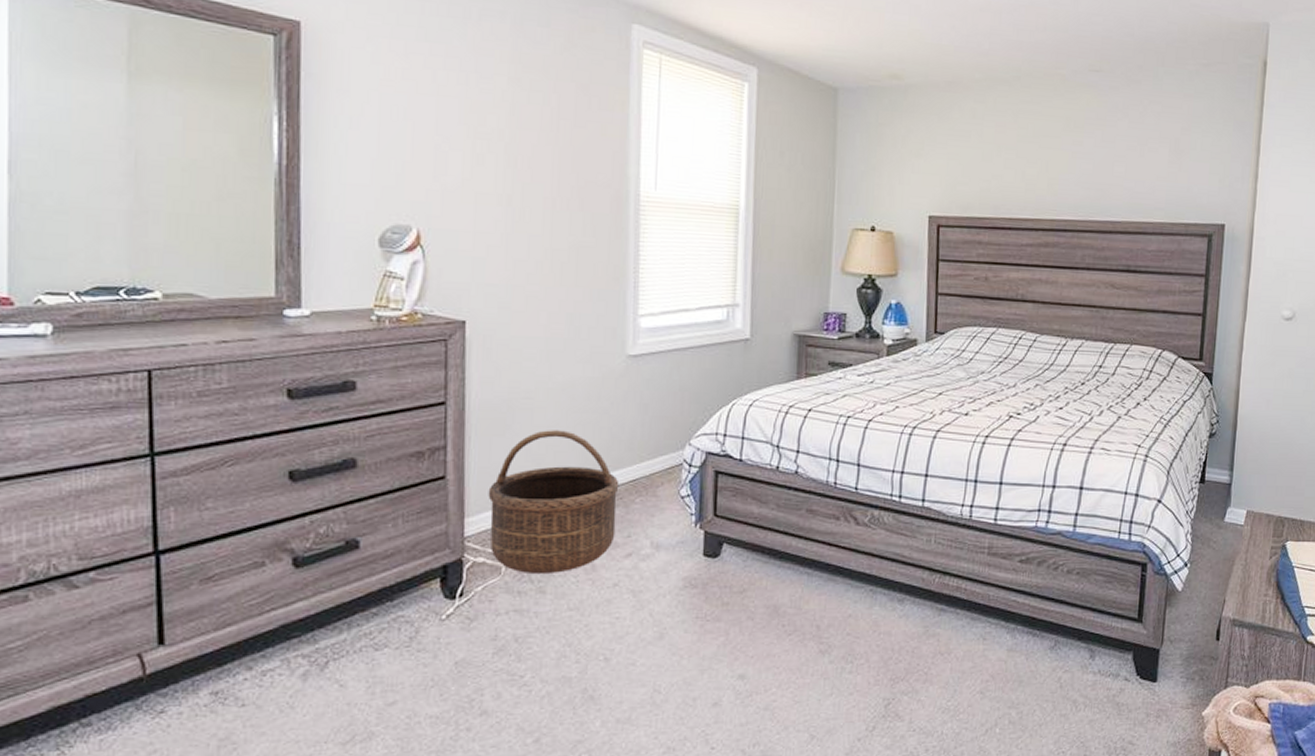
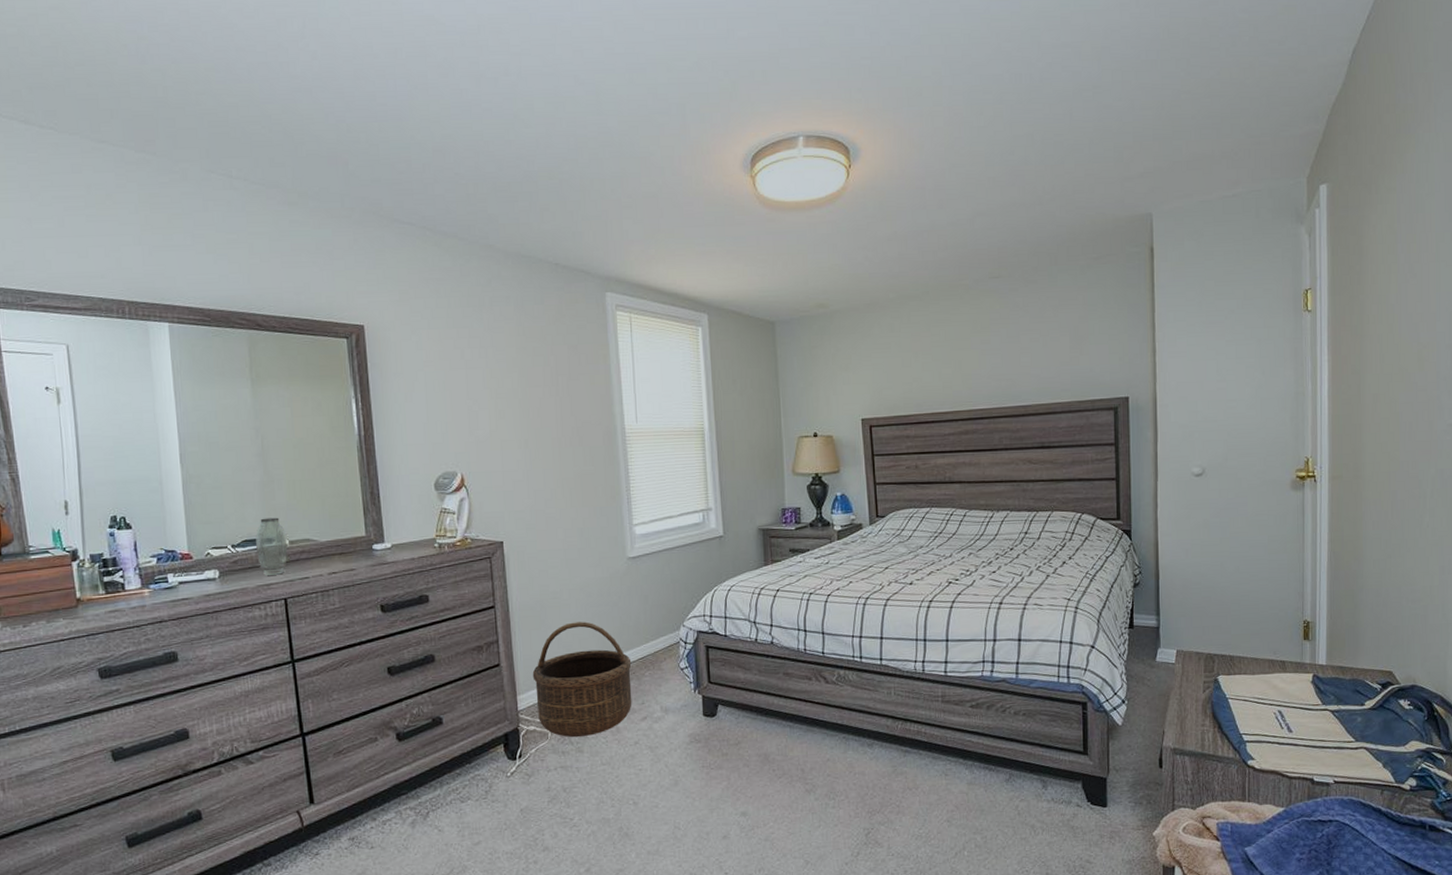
vase: none [113,260,160,338] -> present [256,517,288,575]

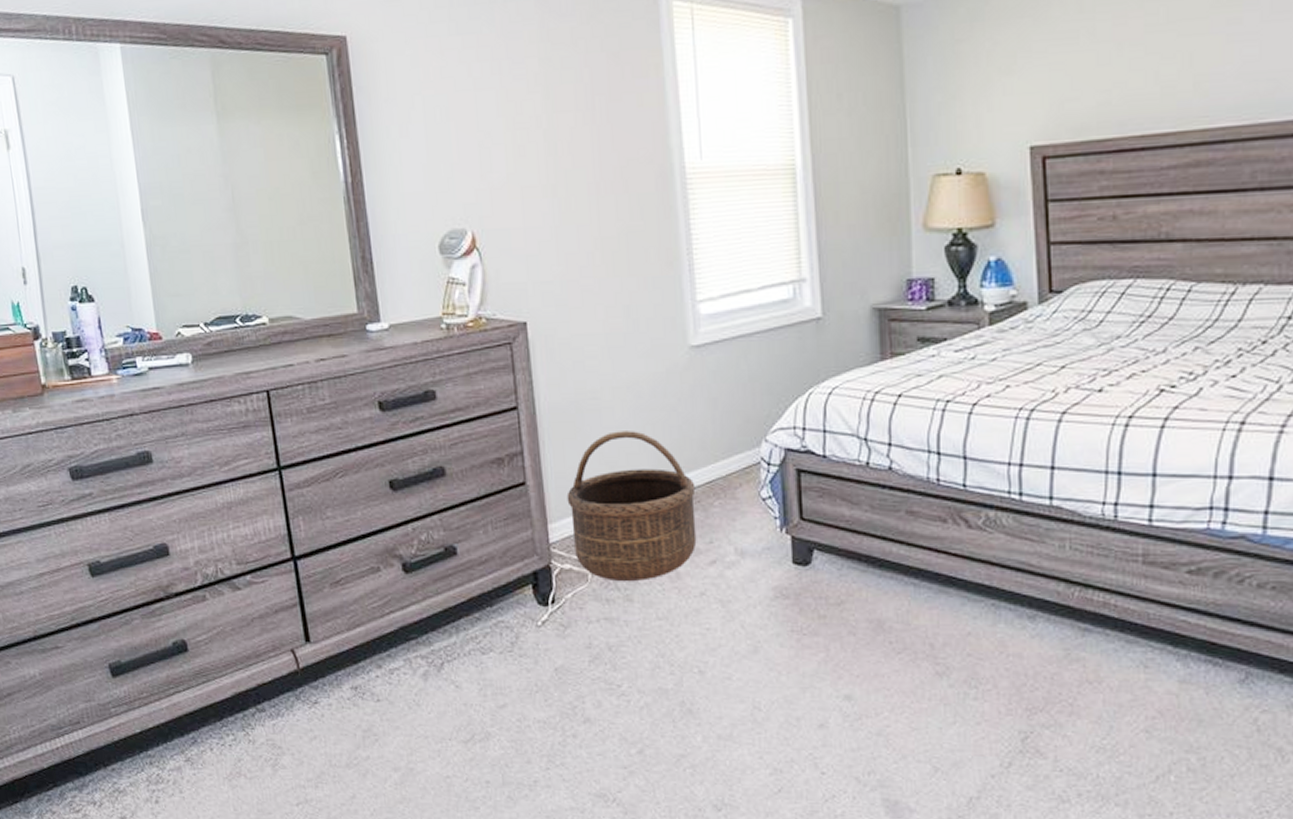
vase: present [256,517,288,575] -> none [230,289,268,361]

